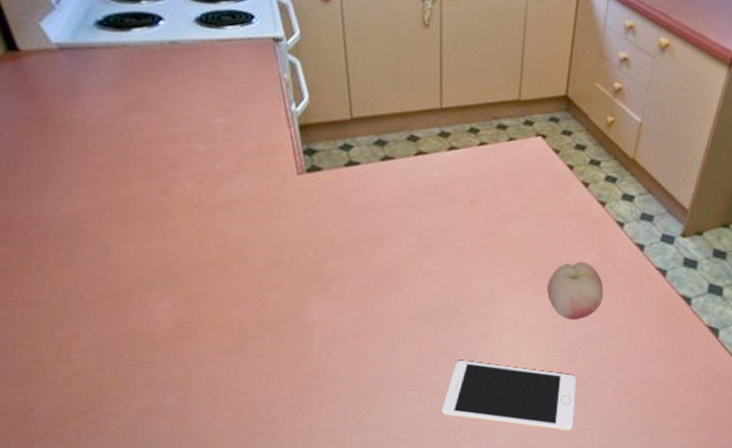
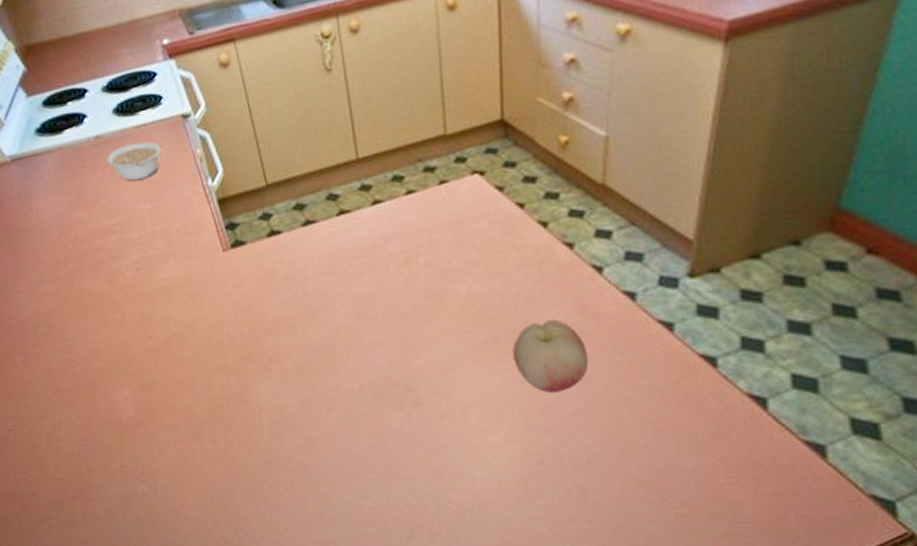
legume: none [180,55,245,94] -> present [106,141,162,181]
cell phone: present [442,361,577,432] -> none [407,445,573,532]

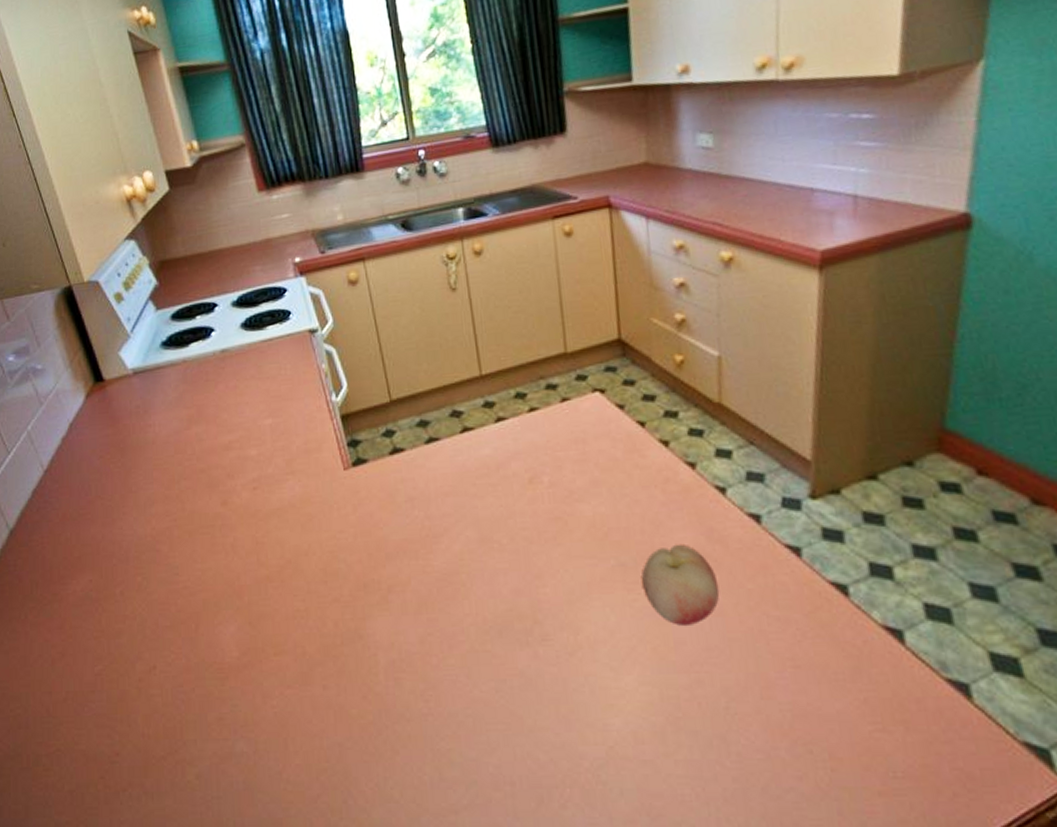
legume: present [106,141,162,181] -> none [230,356,287,396]

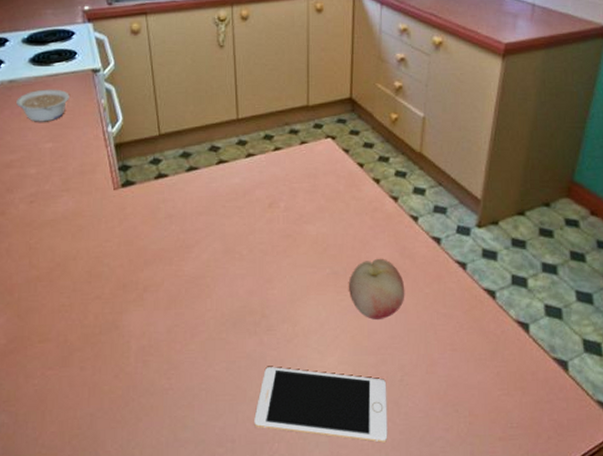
legume: none [230,356,287,396] -> present [16,89,69,122]
cell phone: none [536,688,717,793] -> present [254,367,388,443]

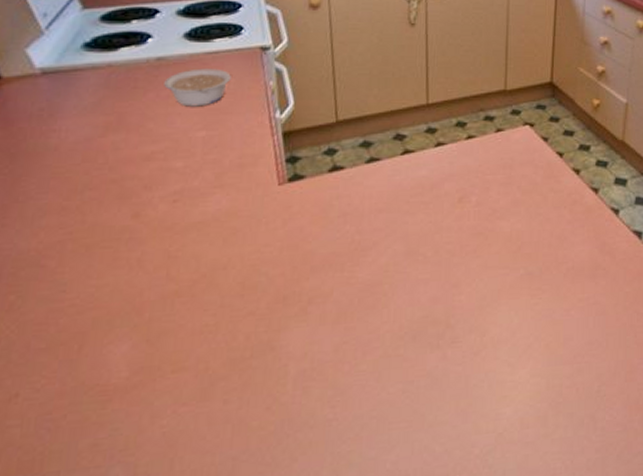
cell phone: present [254,367,388,443] -> none [433,385,583,465]
fruit: present [349,259,405,320] -> none [545,256,604,324]

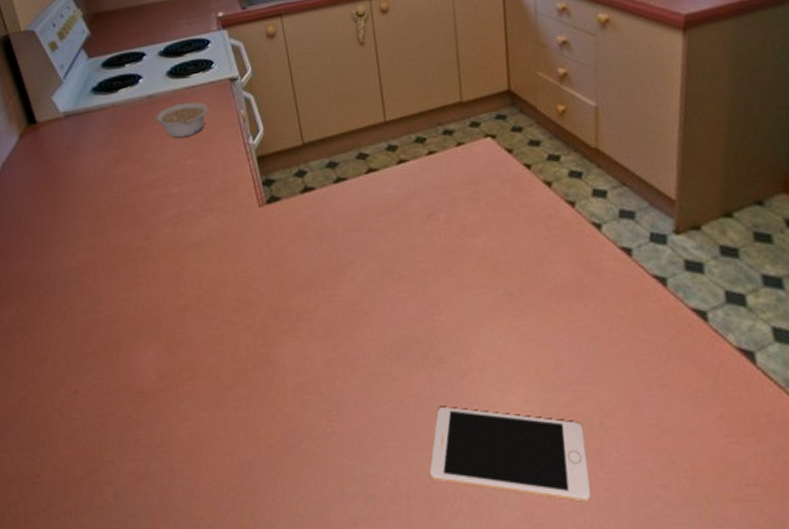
cell phone: none [433,385,583,465] -> present [429,407,592,502]

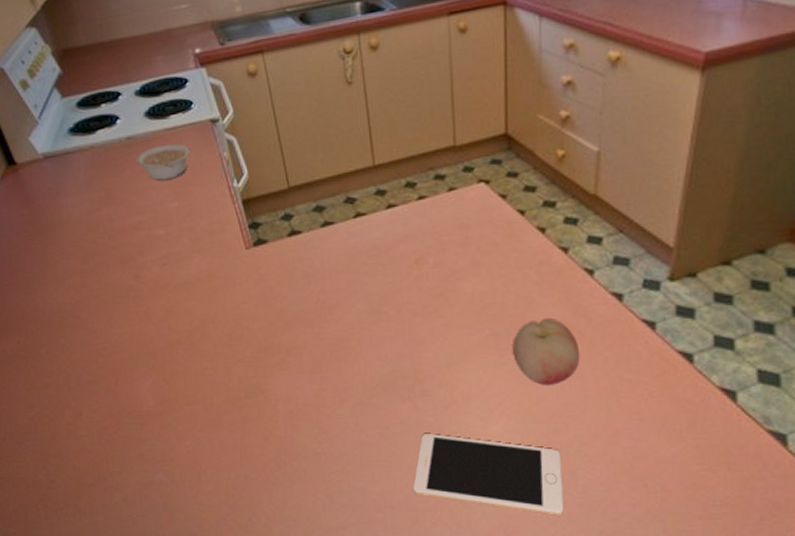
fruit: none [526,276,595,349] -> present [513,319,580,385]

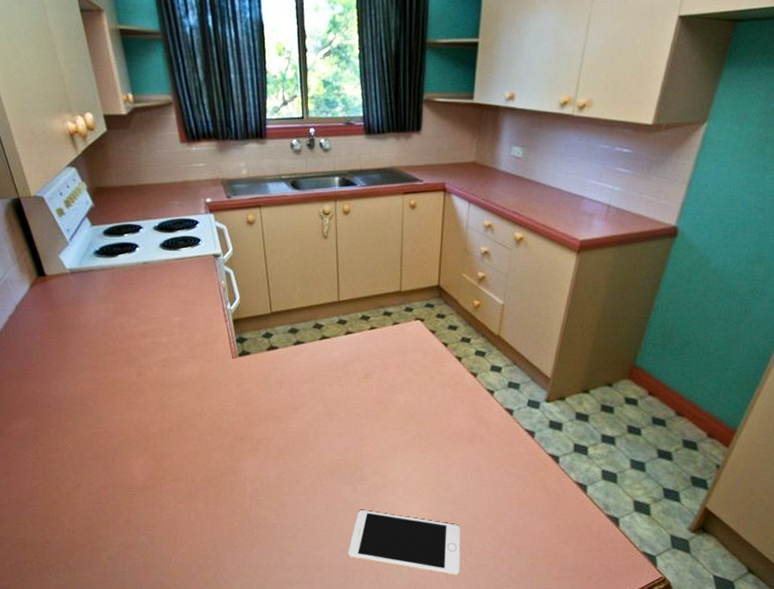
legume: present [136,143,190,181] -> none [150,270,194,299]
fruit: present [513,319,580,385] -> none [432,425,480,476]

